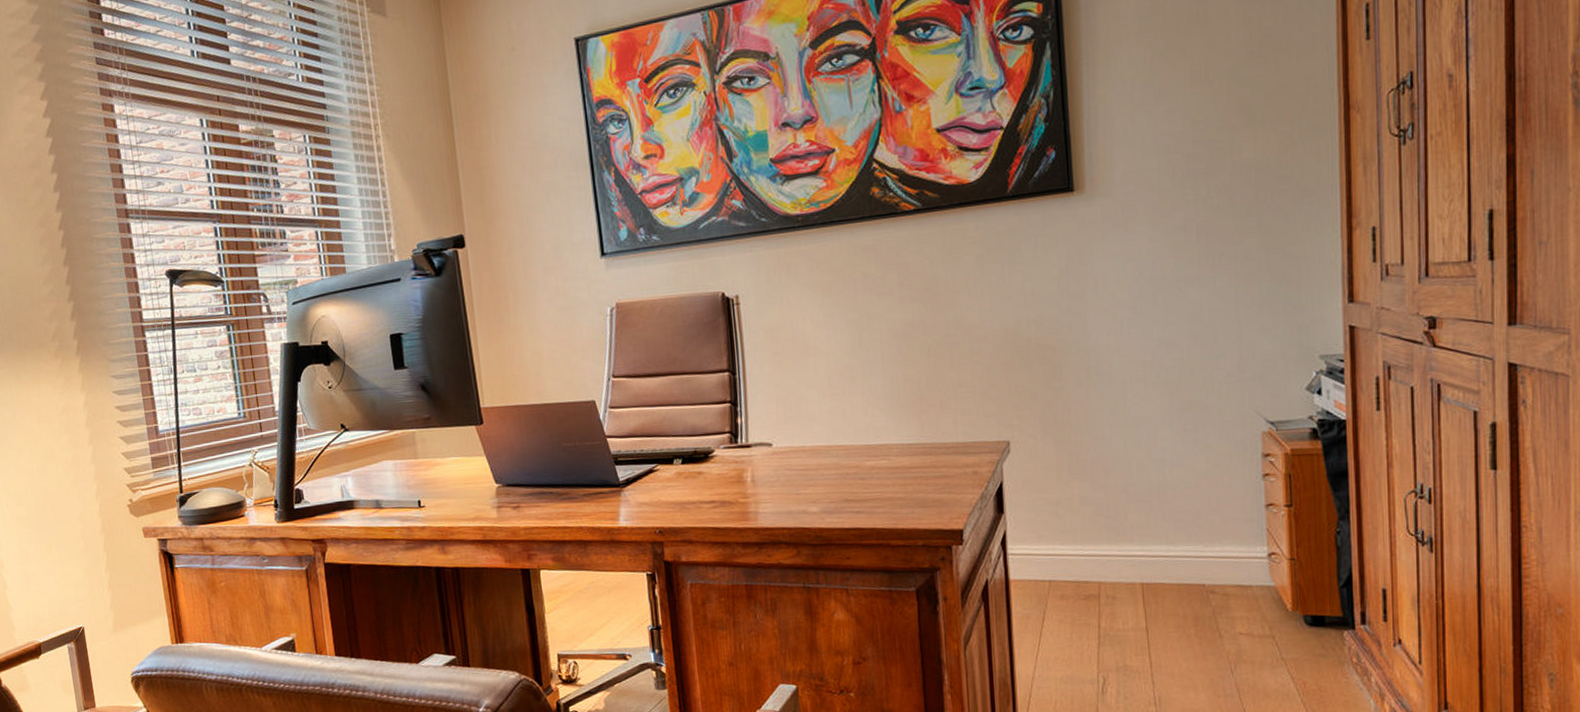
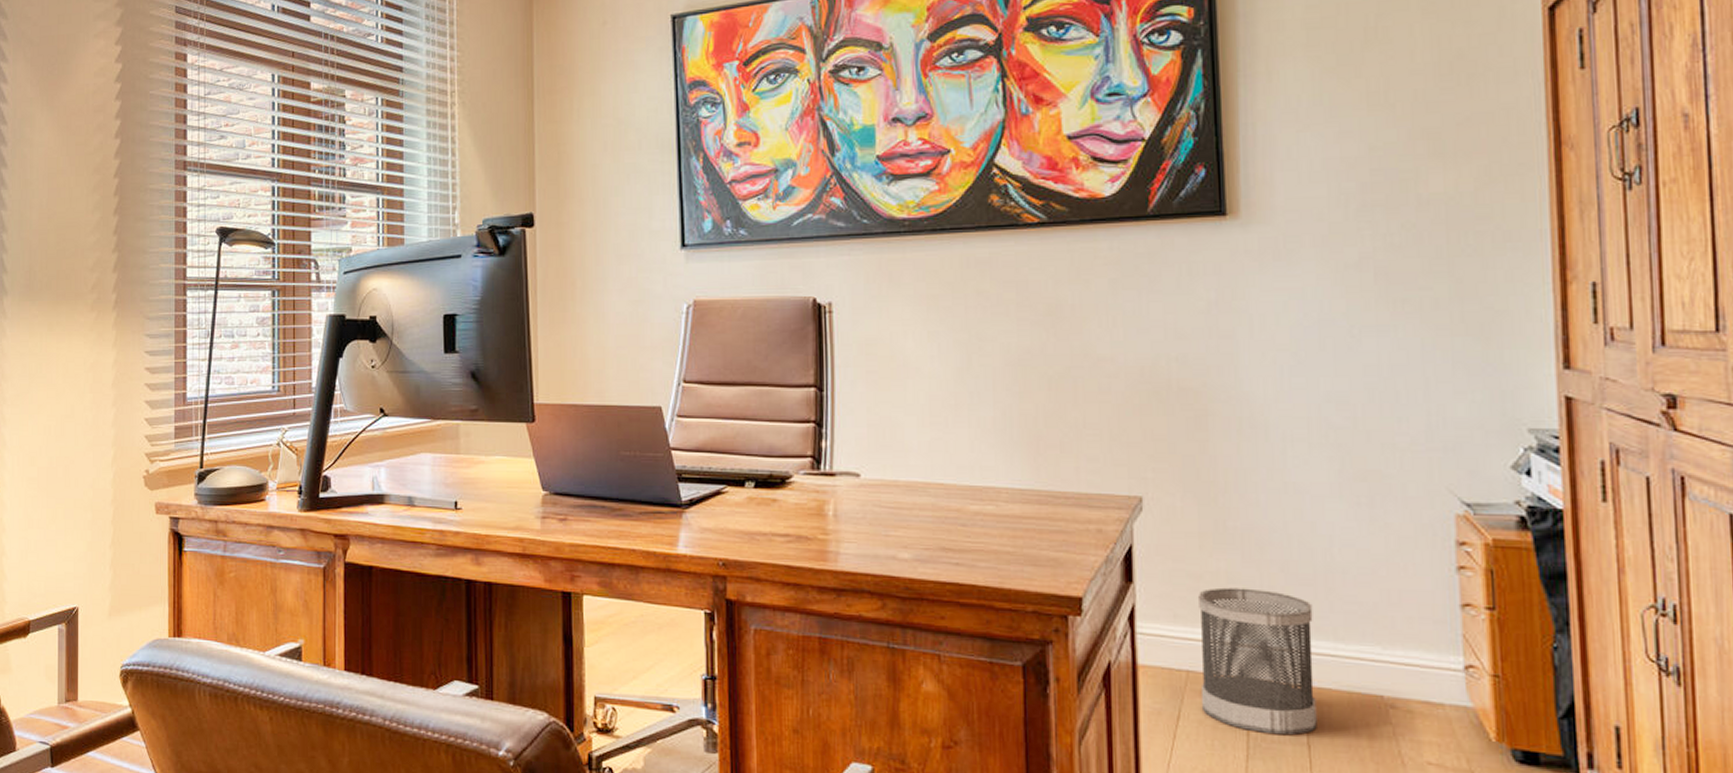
wastebasket: none [1056,508,1153,624] -> present [1197,587,1317,735]

